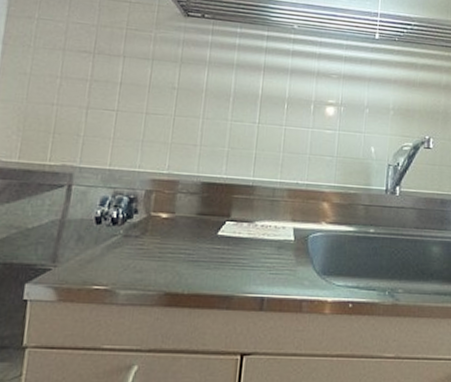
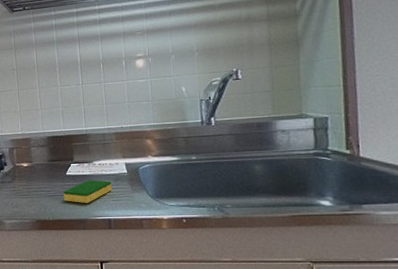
dish sponge: none [207,245,273,276] -> present [63,180,112,204]

